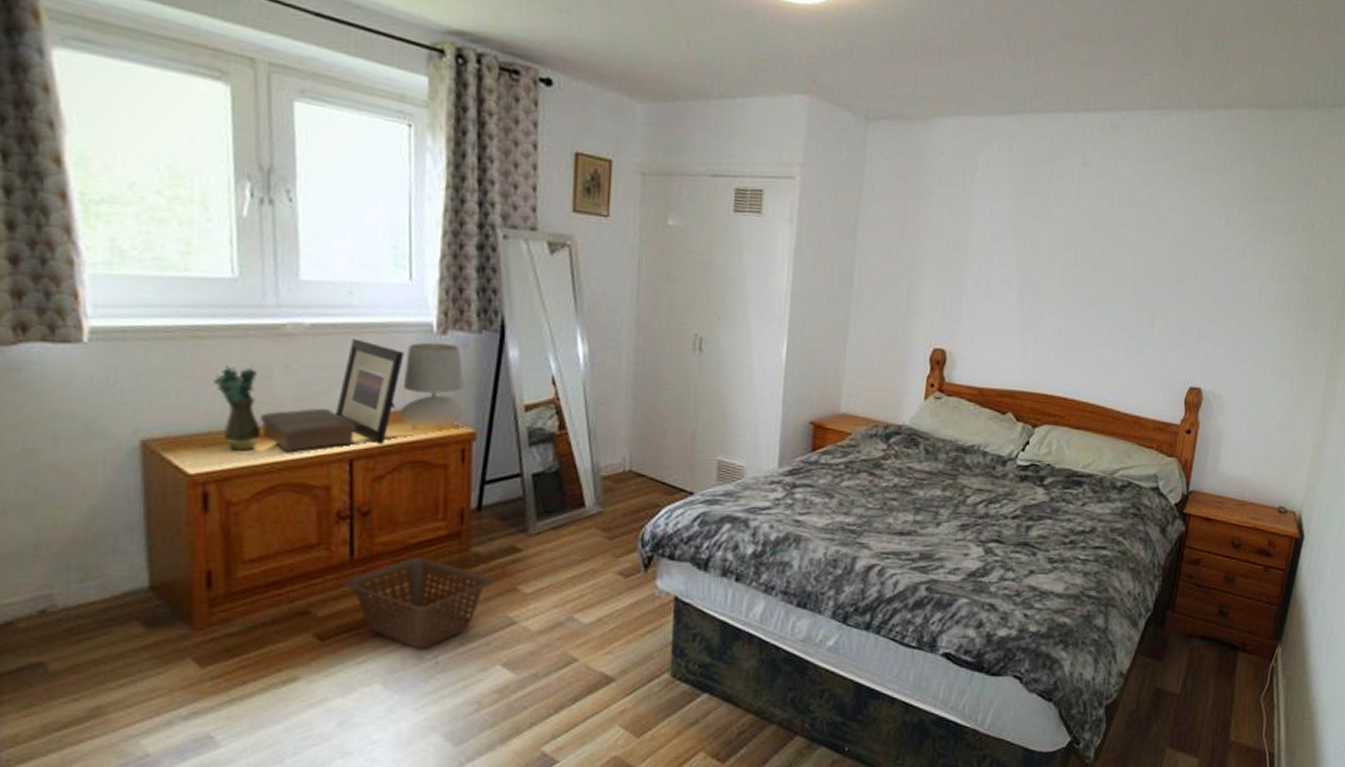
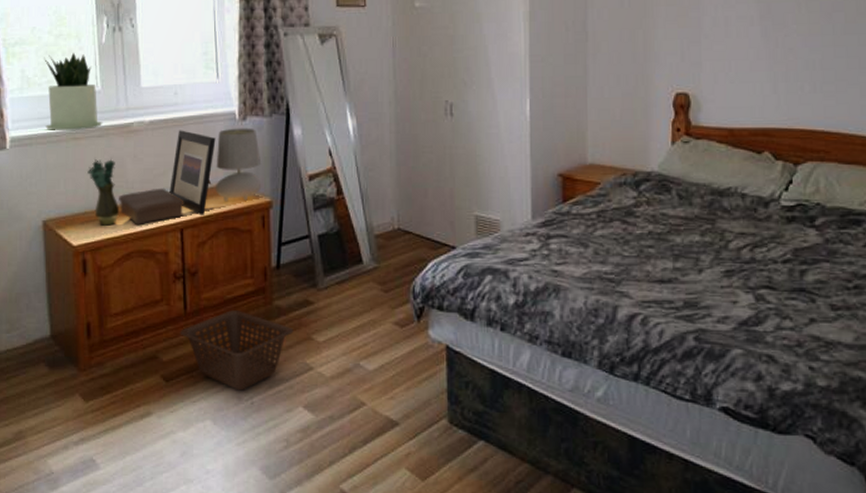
planter: none [148,223,241,327] -> present [44,52,103,132]

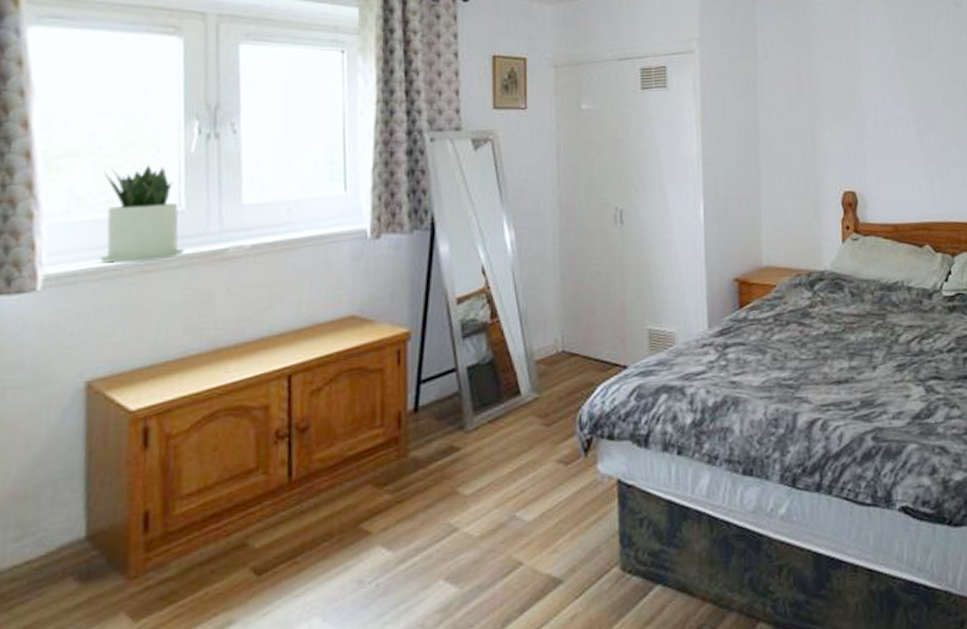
vase: present [87,158,120,226] -> none [158,293,203,381]
decorative box: present [119,188,184,226] -> none [202,326,295,376]
picture frame: present [169,130,216,215] -> none [275,254,340,356]
laundry basket: present [179,310,294,391] -> none [280,469,434,572]
table lamp: present [215,128,262,202] -> none [336,247,398,337]

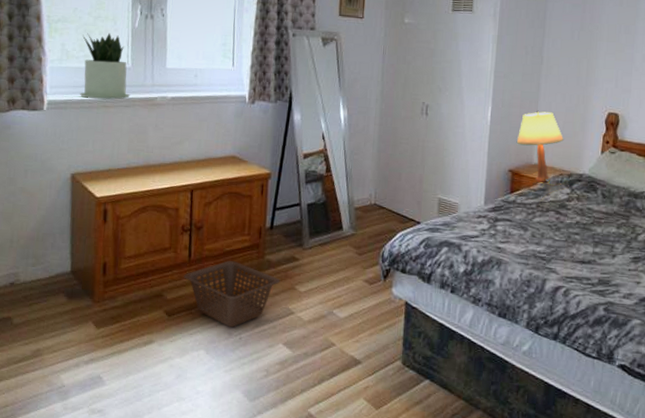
laundry basket: none [280,469,434,572] -> present [183,261,280,328]
table lamp: none [739,199,797,289] -> present [516,110,564,183]

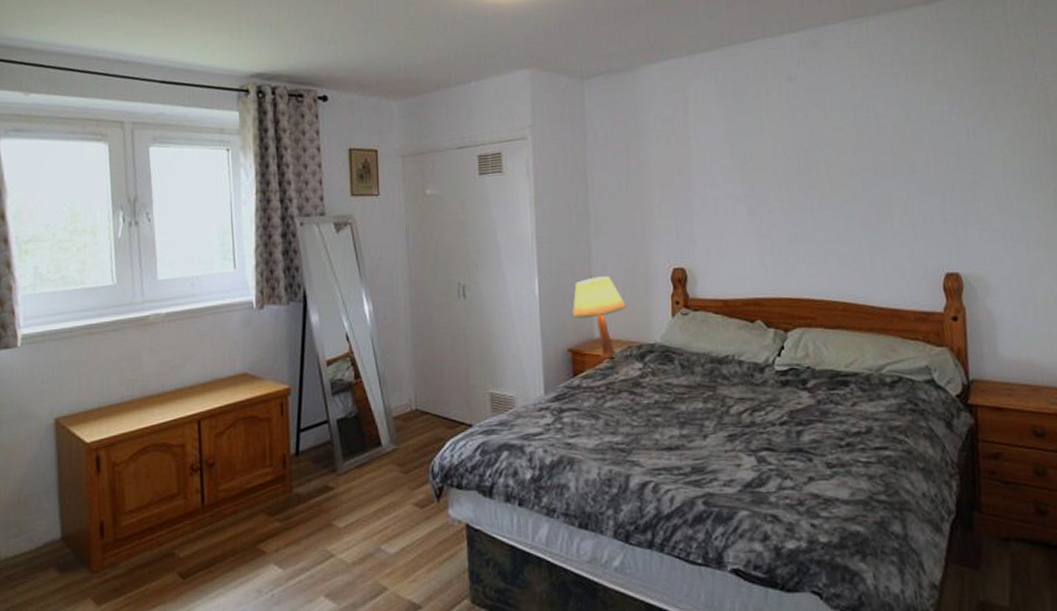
planter: present [80,33,131,100] -> none [58,247,119,327]
laundry basket: present [183,261,280,328] -> none [197,500,314,583]

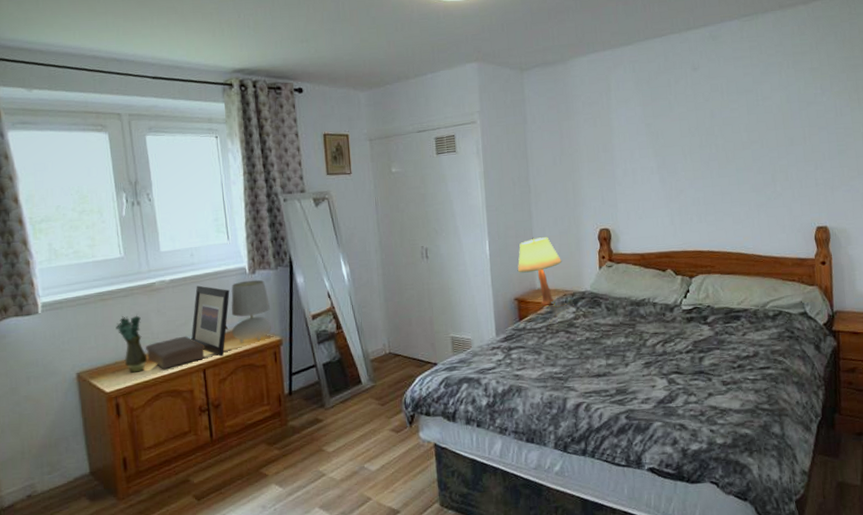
vase: none [102,352,135,421] -> present [115,314,148,373]
decorative box: none [134,379,202,419] -> present [146,336,205,370]
picture frame: none [186,321,233,406] -> present [191,285,230,356]
table lamp: none [232,316,279,391] -> present [231,279,271,343]

